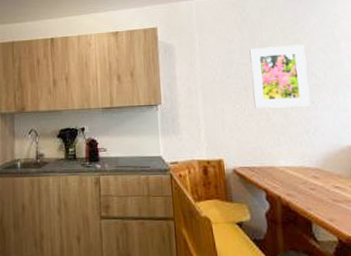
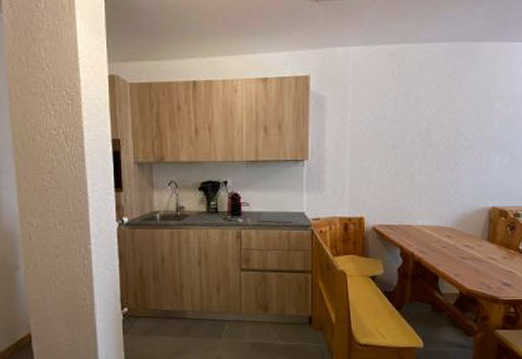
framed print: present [249,45,311,108] -> none [401,103,458,168]

